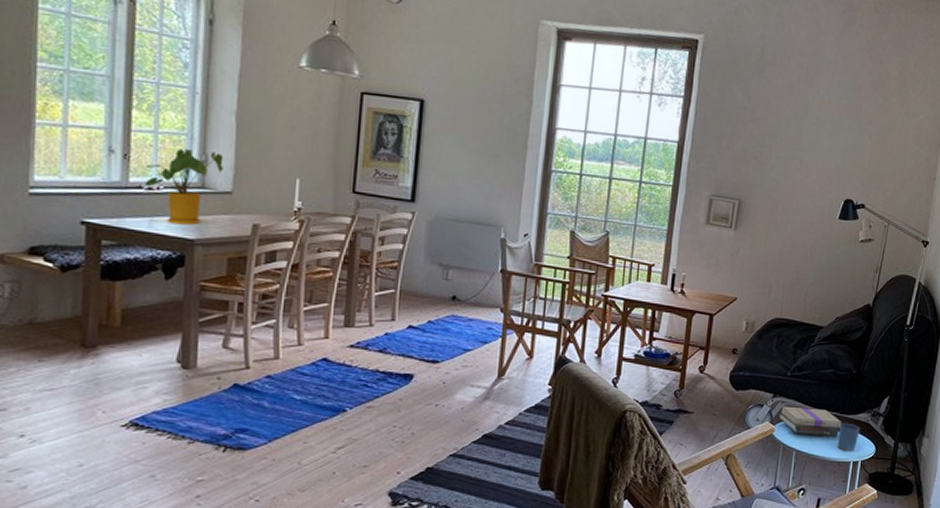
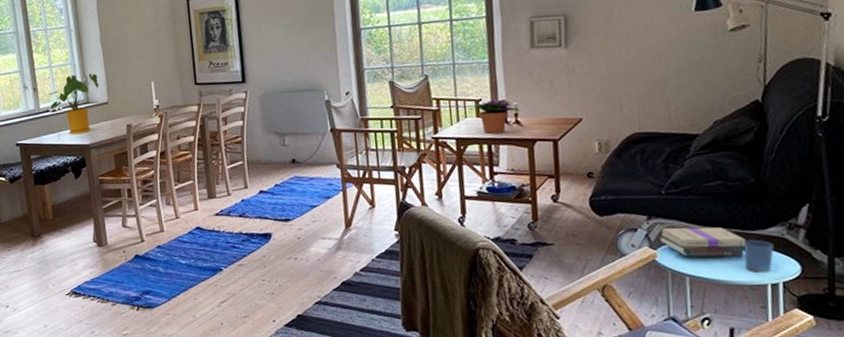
potted flower: none [640,267,687,301] -> present [468,99,520,134]

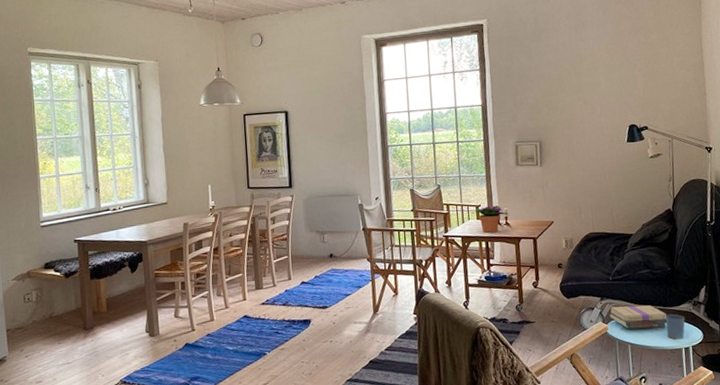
house plant: present [47,73,99,135] -> none [109,176,159,232]

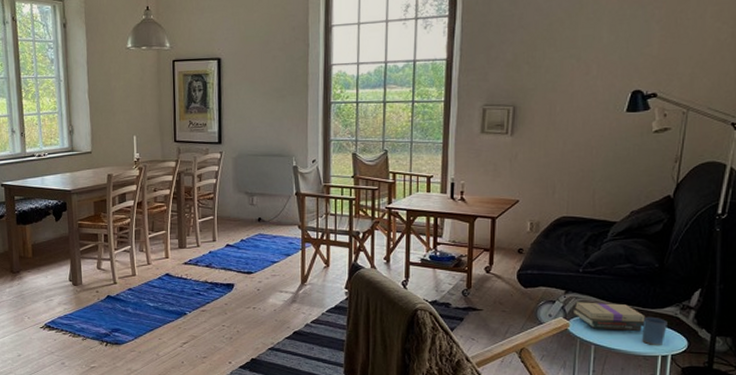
potted flower: present [470,205,509,233] -> none [420,177,466,209]

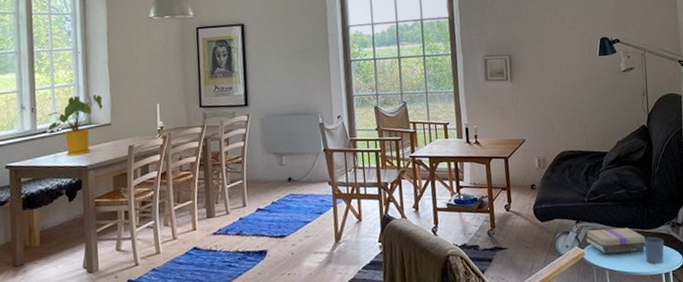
house plant: none [34,123,84,180] -> present [47,95,103,157]

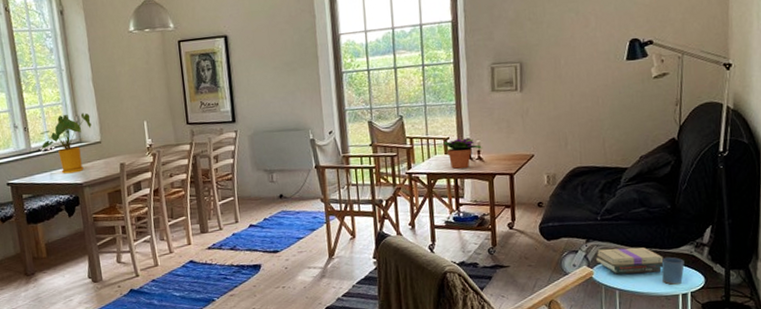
potted flower: none [438,123,479,153] -> present [437,138,482,169]

